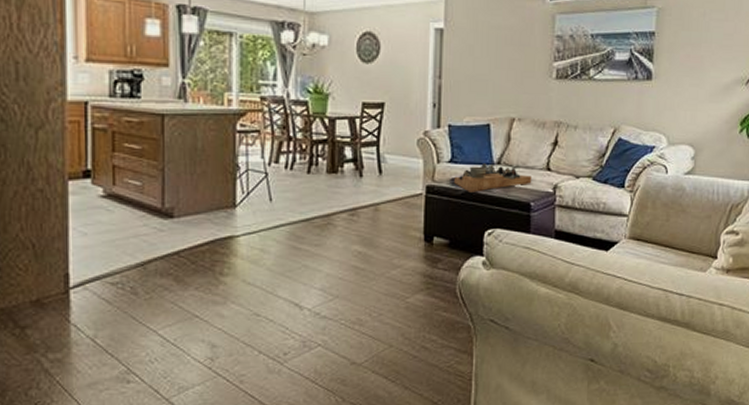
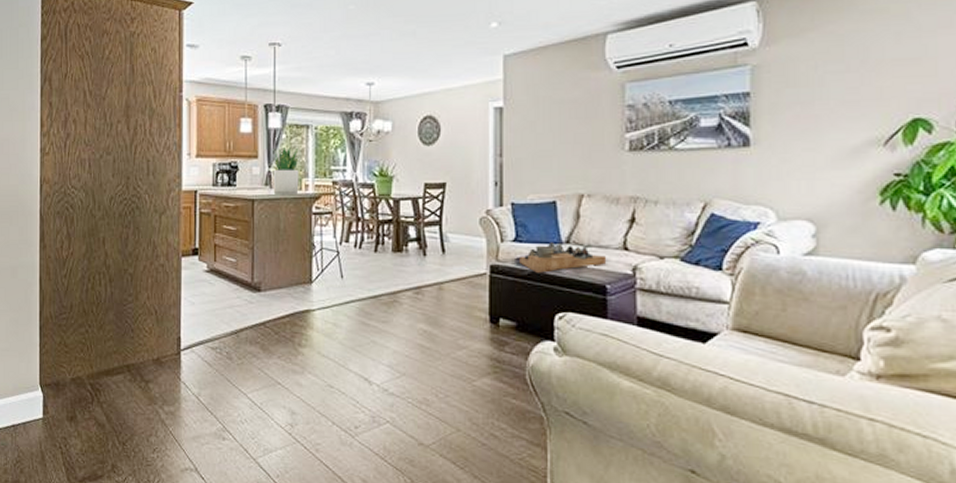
planter: none [188,56,220,112] -> present [273,147,299,196]

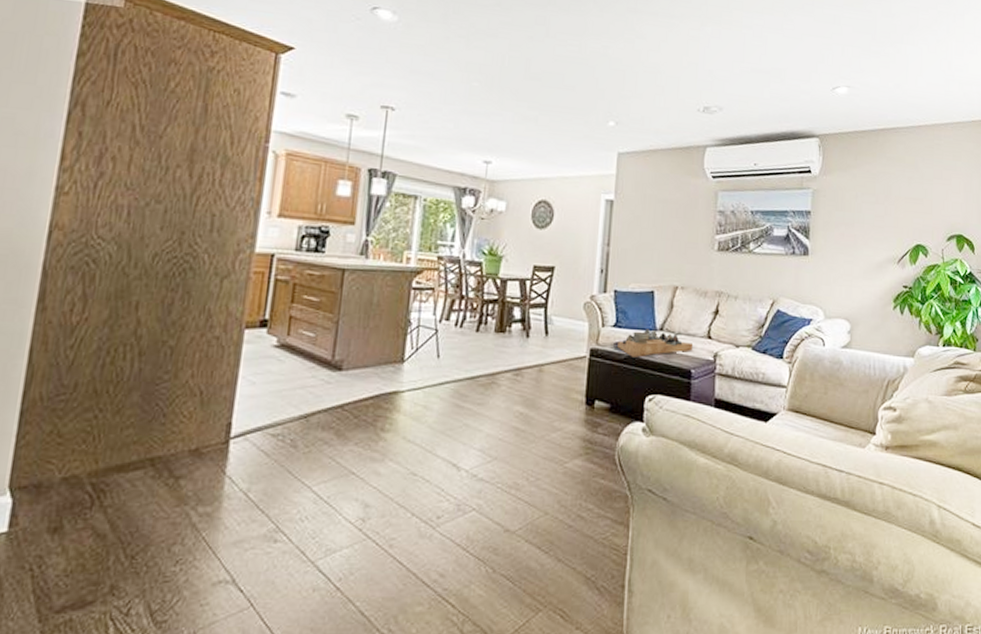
planter: present [273,147,299,196] -> none [369,216,404,268]

